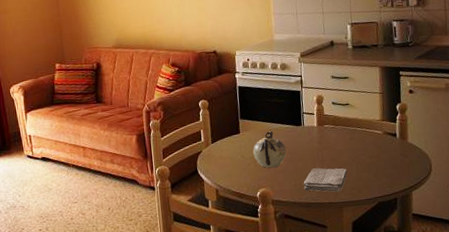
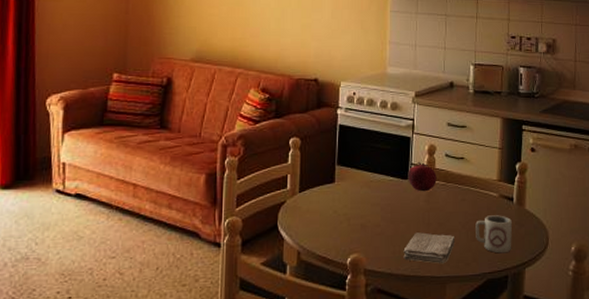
teapot: present [252,131,286,168] -> none [348,183,387,229]
fruit: none [300,110,327,135] -> present [408,161,437,192]
cup: none [364,149,398,181] -> present [475,215,512,253]

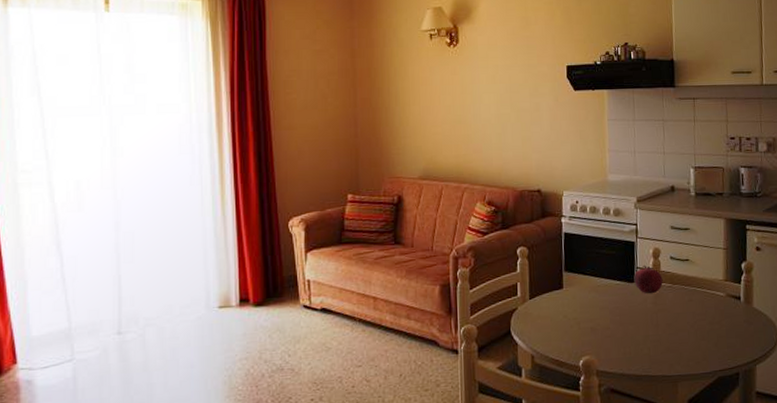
washcloth: present [403,232,455,264] -> none [633,333,685,364]
cup: present [475,215,512,253] -> none [704,314,742,351]

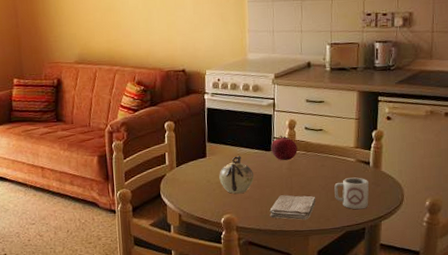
teapot: none [577,287,616,332] -> present [219,156,254,194]
washcloth: none [633,333,685,364] -> present [269,195,316,220]
cup: none [704,314,742,351] -> present [334,177,369,210]

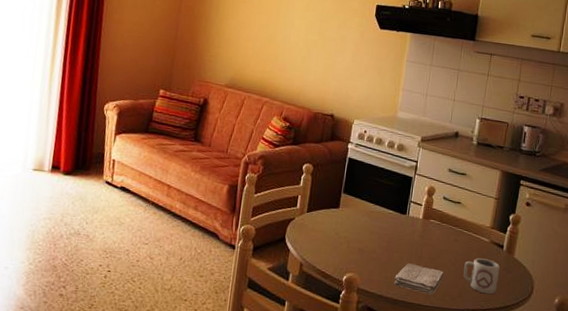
teapot: present [219,156,254,194] -> none [348,213,384,254]
fruit: present [271,135,298,161] -> none [406,200,433,228]

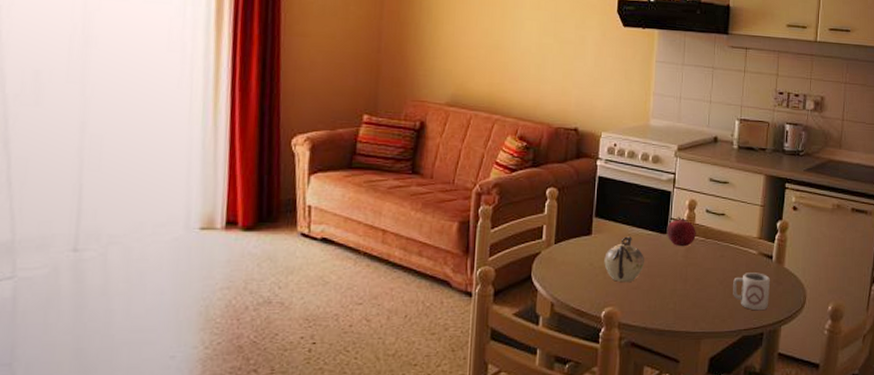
teapot: none [348,213,384,254] -> present [604,236,644,283]
washcloth: present [394,263,444,295] -> none [659,288,712,320]
fruit: none [406,200,433,228] -> present [666,216,696,247]

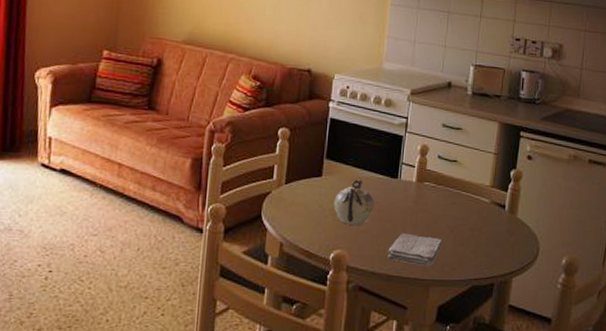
washcloth: none [659,288,712,320] -> present [387,233,442,267]
fruit: present [666,216,696,247] -> none [397,161,428,193]
cup: present [733,273,770,311] -> none [463,221,502,261]

